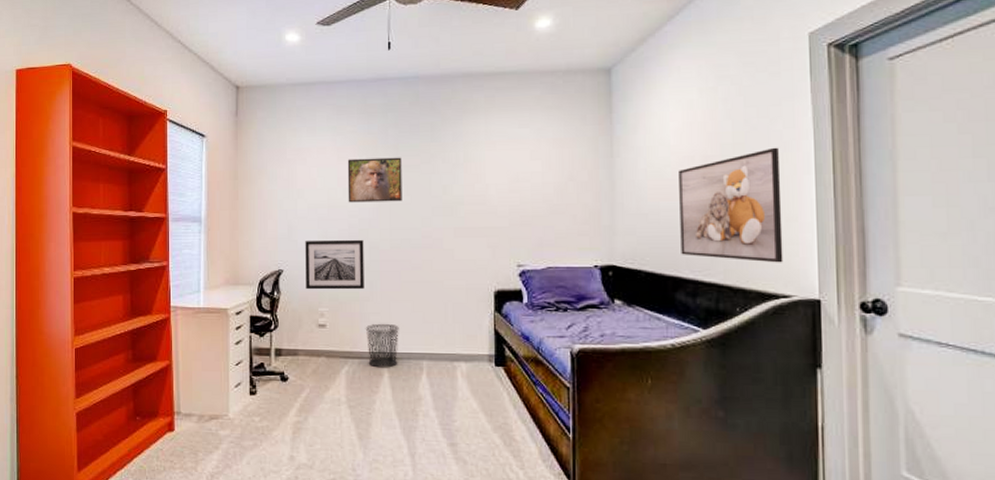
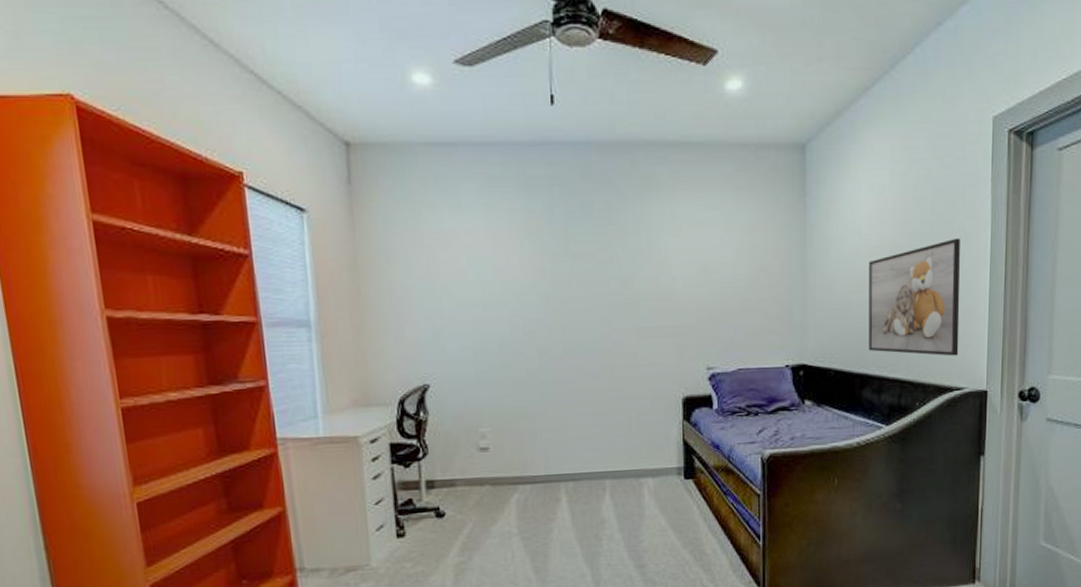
wall art: present [305,239,364,290] -> none [456,343,534,408]
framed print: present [347,157,402,203] -> none [505,243,576,300]
waste bin: present [365,323,399,368] -> none [537,441,577,492]

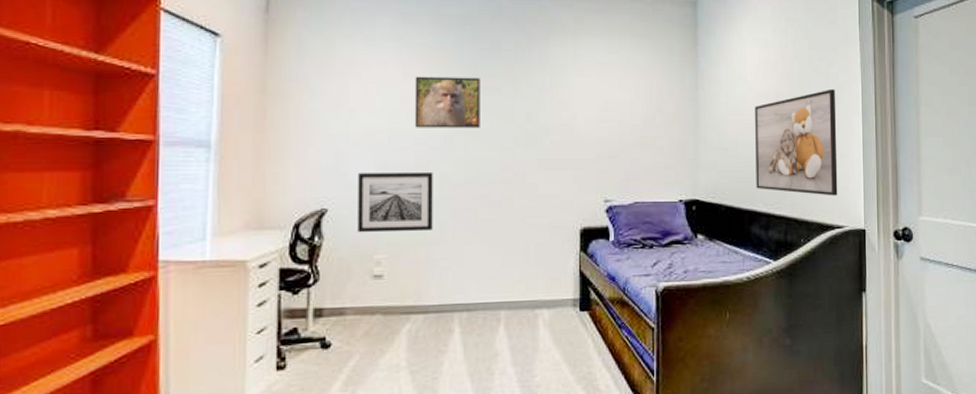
wall art: none [456,343,534,408] -> present [357,171,433,233]
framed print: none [505,243,576,300] -> present [414,76,480,129]

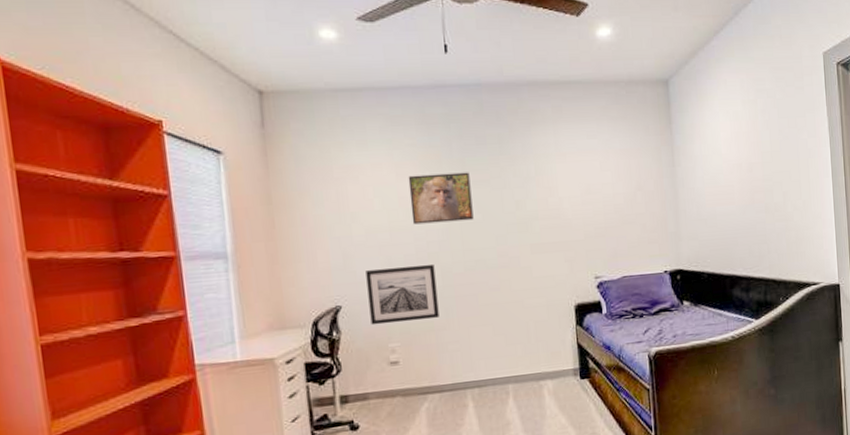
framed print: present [755,88,838,196] -> none [730,154,812,256]

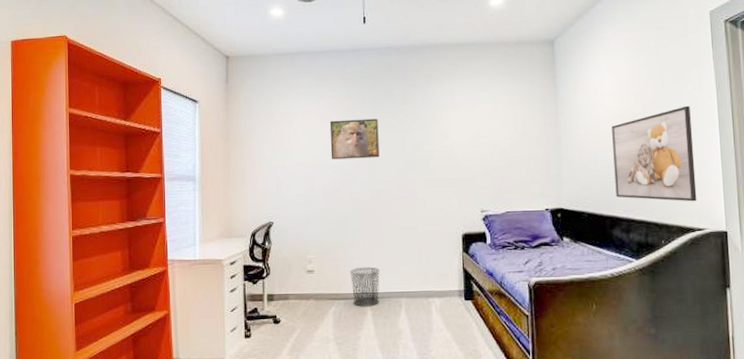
wall art: present [366,263,439,325] -> none [293,192,348,239]
waste bin: none [444,351,483,399] -> present [349,266,380,307]
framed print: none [730,154,812,256] -> present [612,105,697,202]

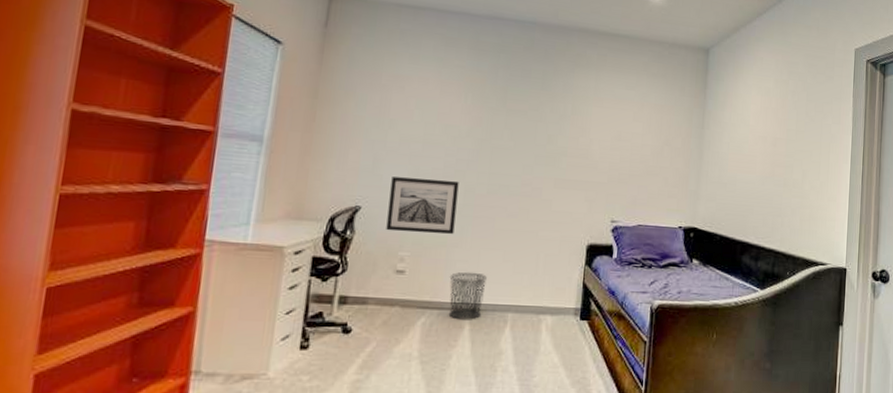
wall art: none [293,192,348,239] -> present [386,177,459,235]
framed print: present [329,118,380,160] -> none [446,94,510,146]
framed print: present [612,105,697,202] -> none [749,137,828,236]

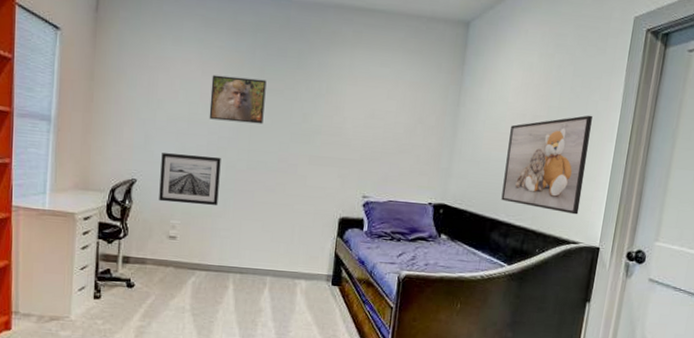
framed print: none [446,94,510,146] -> present [209,75,267,124]
waste bin: present [448,271,487,320] -> none [215,239,248,281]
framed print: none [749,137,828,236] -> present [501,115,593,215]

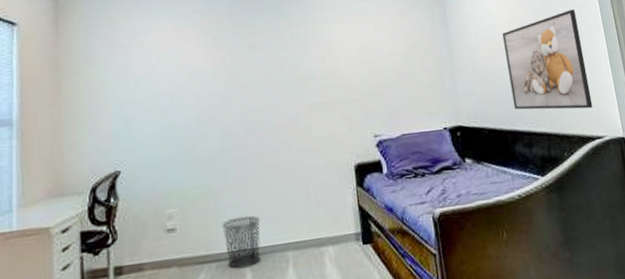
wall art: present [159,153,221,206] -> none [146,126,218,191]
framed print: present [209,75,267,124] -> none [190,35,253,88]
waste bin: none [215,239,248,281] -> present [221,215,261,269]

